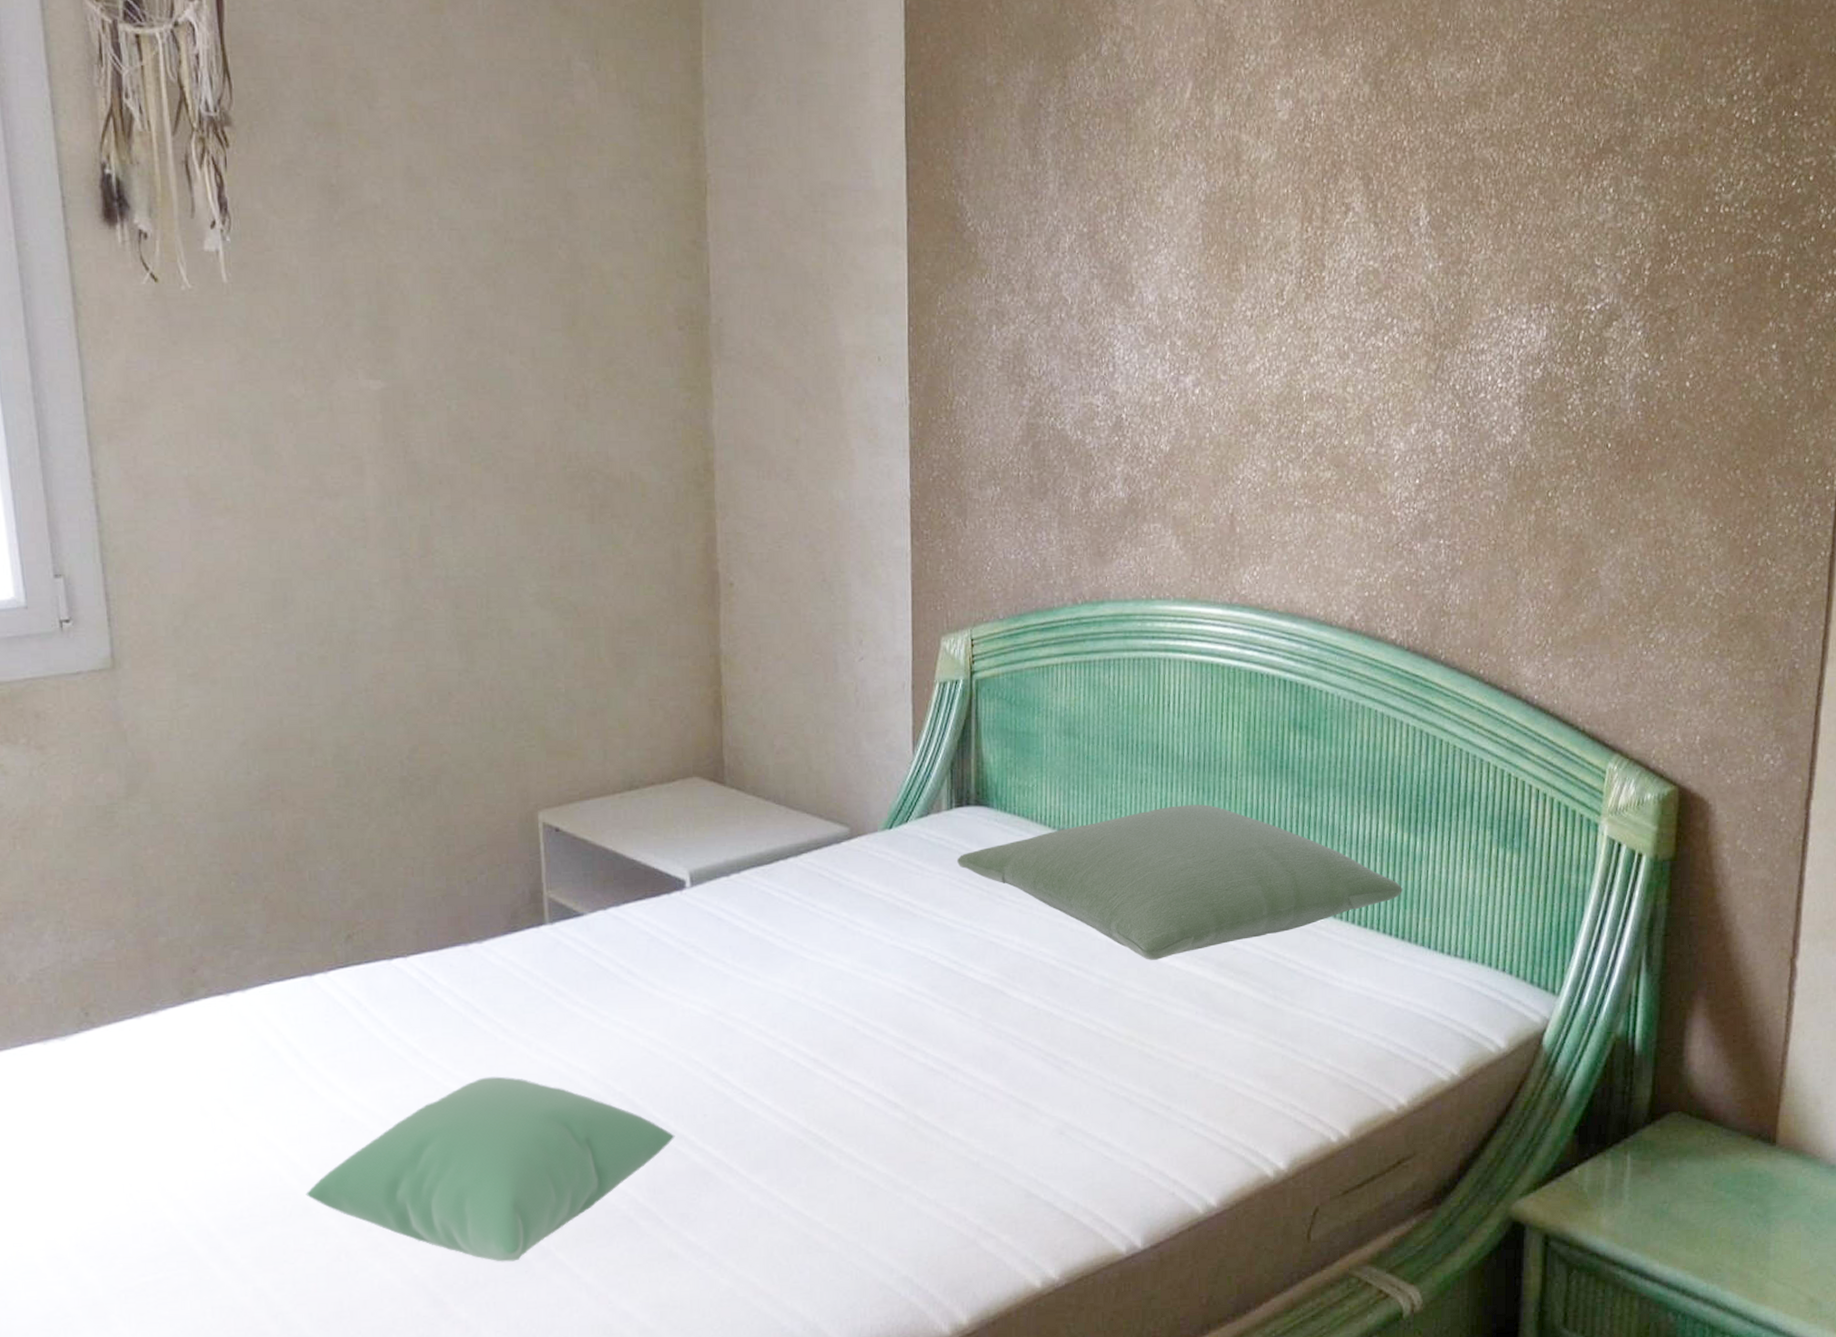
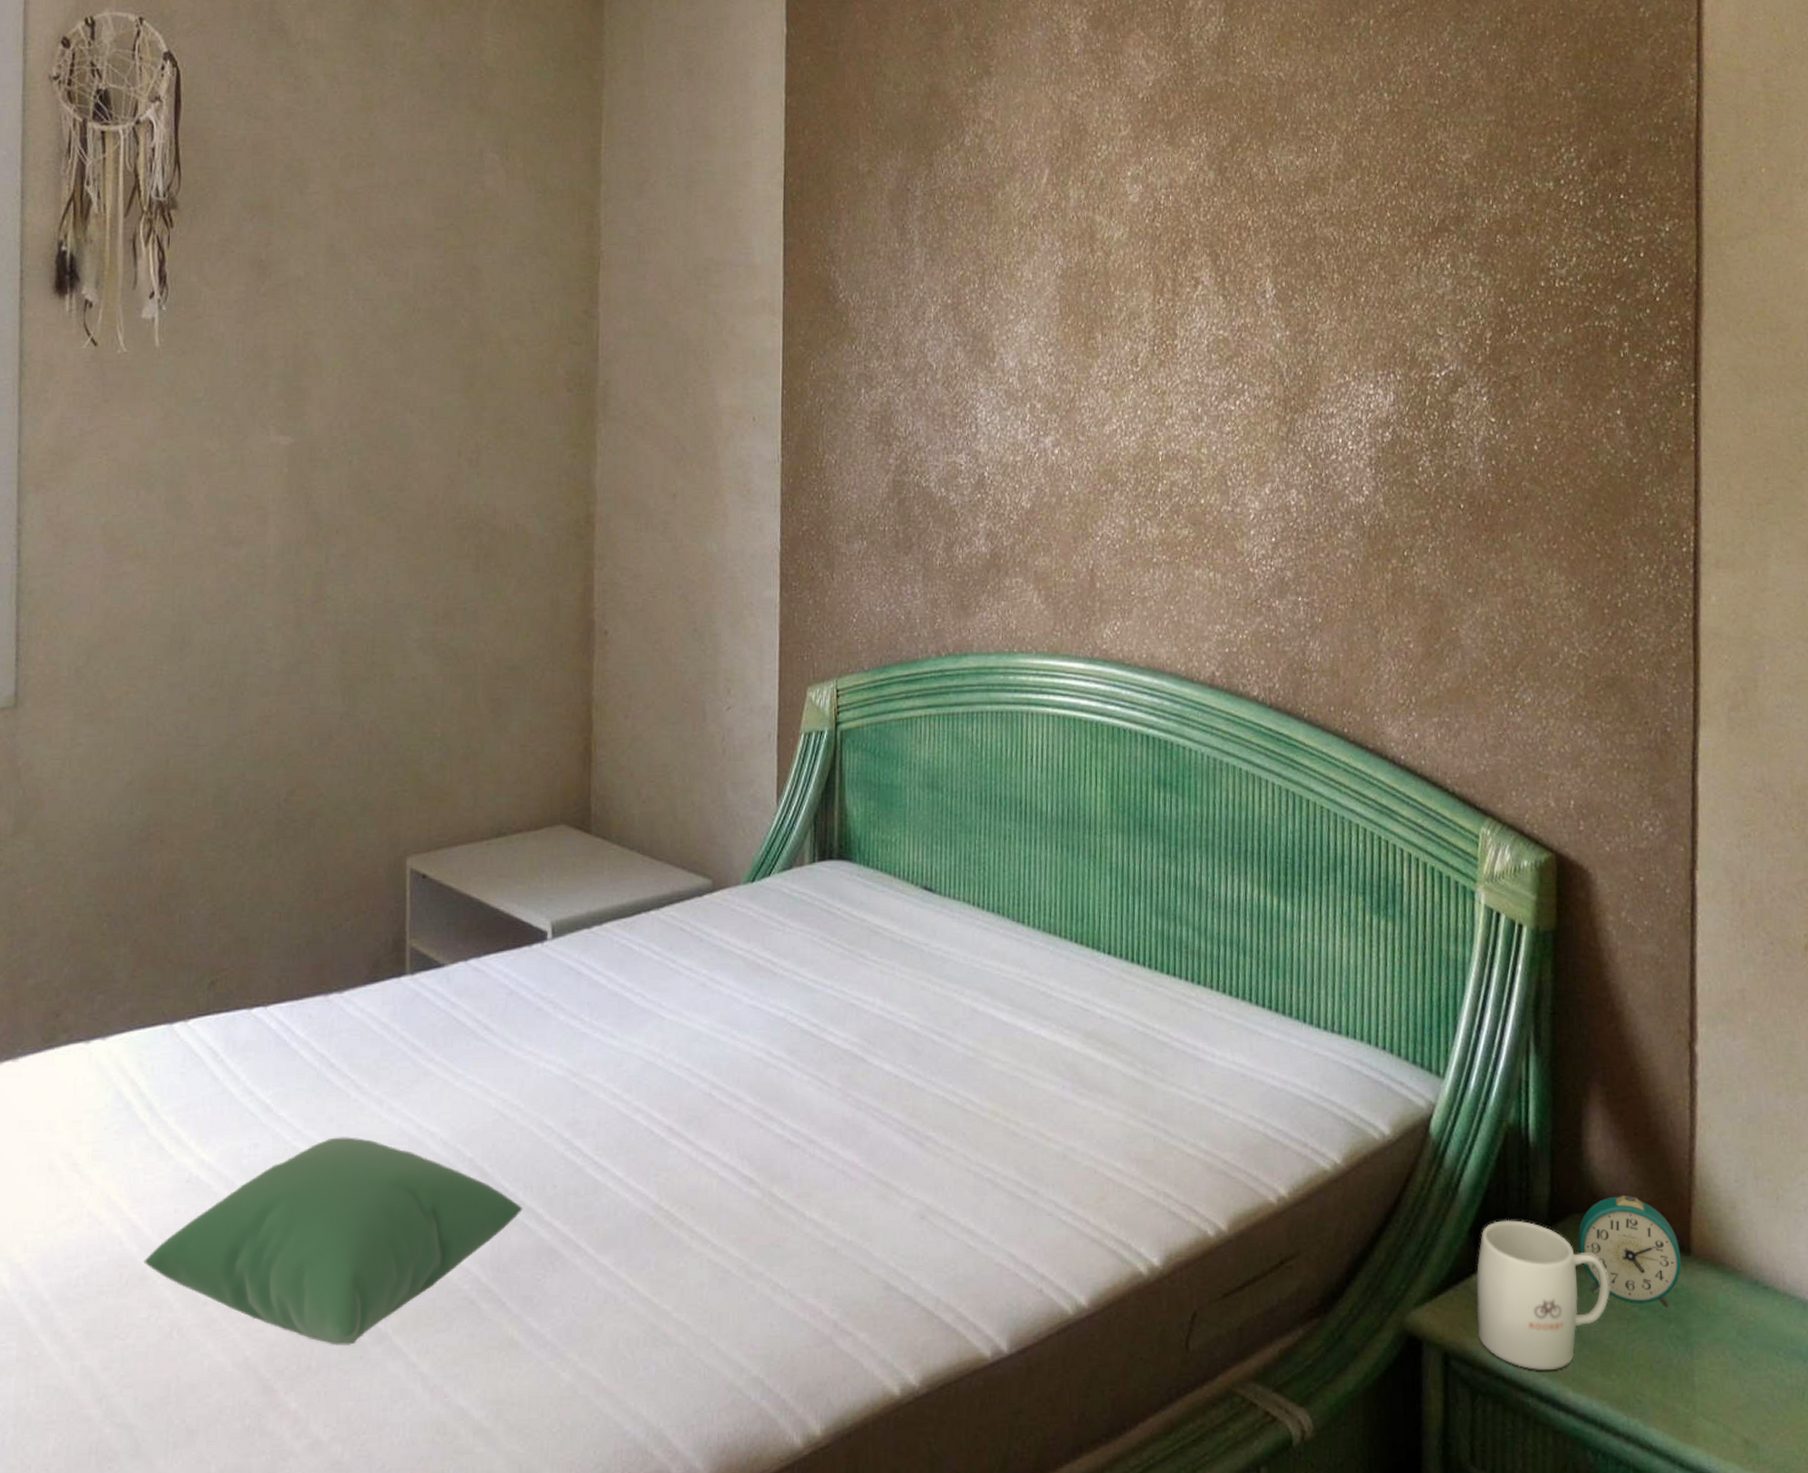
pillow: present [957,804,1403,960] -> none [819,863,1274,1028]
mug: none [1576,1118,1699,1248] -> present [1476,1219,1609,1371]
alarm clock: none [1675,1094,1767,1191] -> present [1578,1195,1682,1308]

